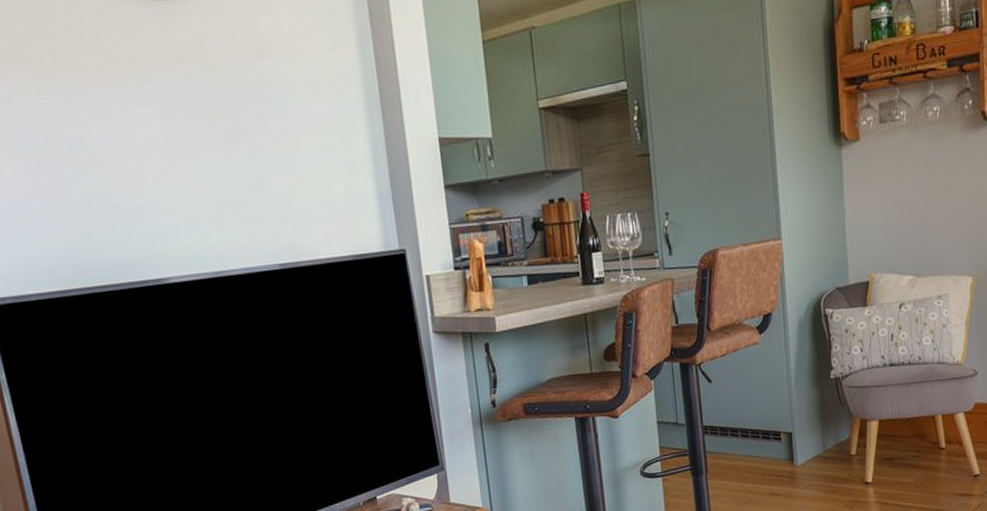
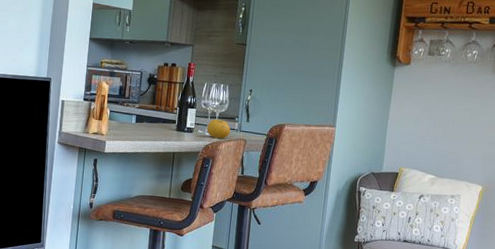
fruit: none [620,259,652,285] -> present [206,119,231,139]

